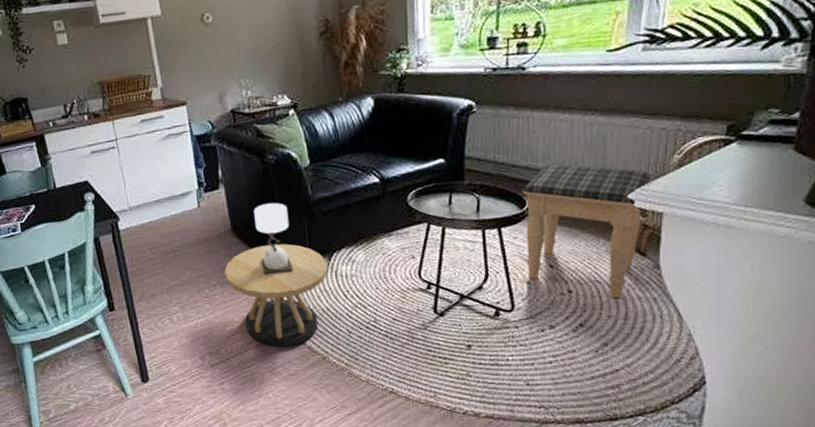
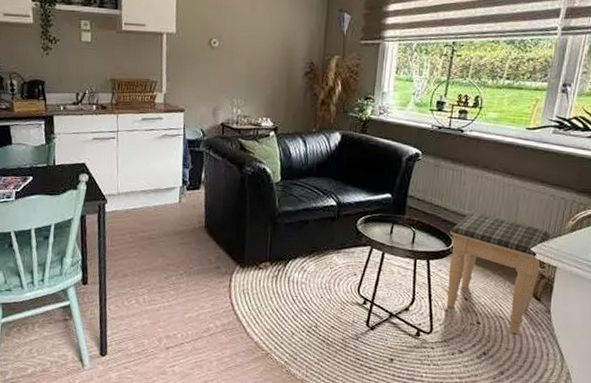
side table: present [224,203,327,347] -> none [192,208,282,339]

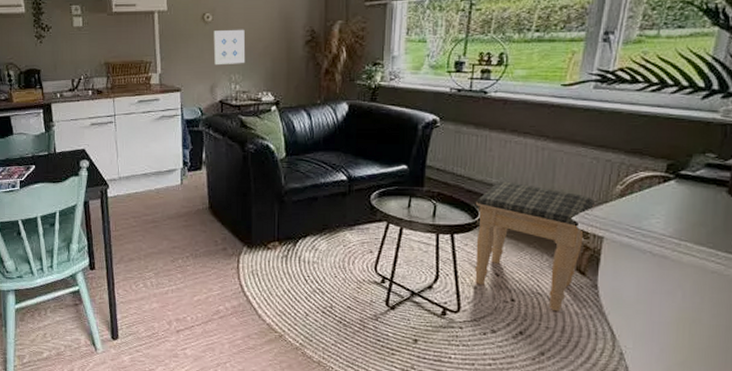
wall art: none [217,56,249,90] -> present [213,29,246,66]

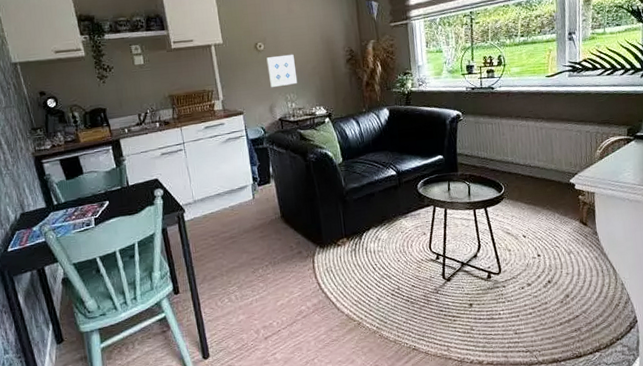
footstool: present [475,181,594,312] -> none [499,158,584,259]

